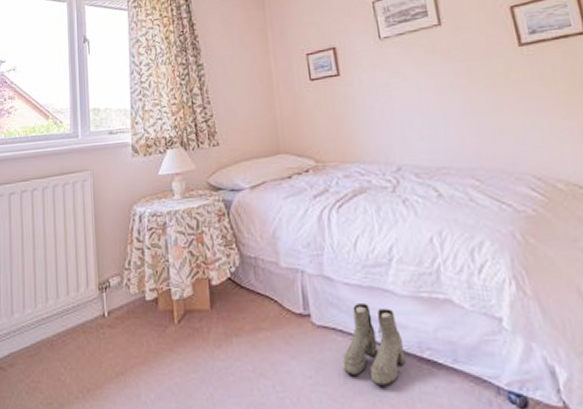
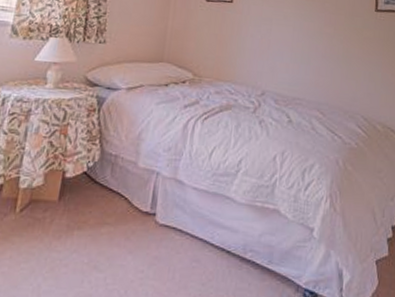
boots: present [342,302,405,386] -> none [174,206,231,281]

